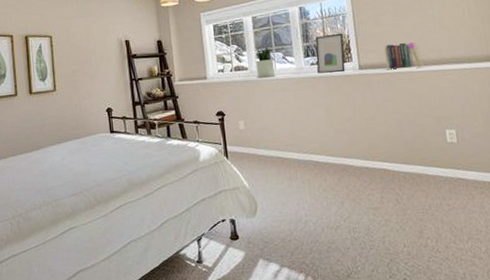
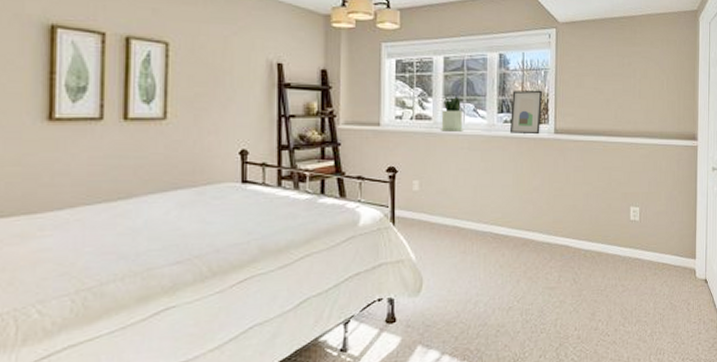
books: present [384,42,426,70] -> none [582,109,620,138]

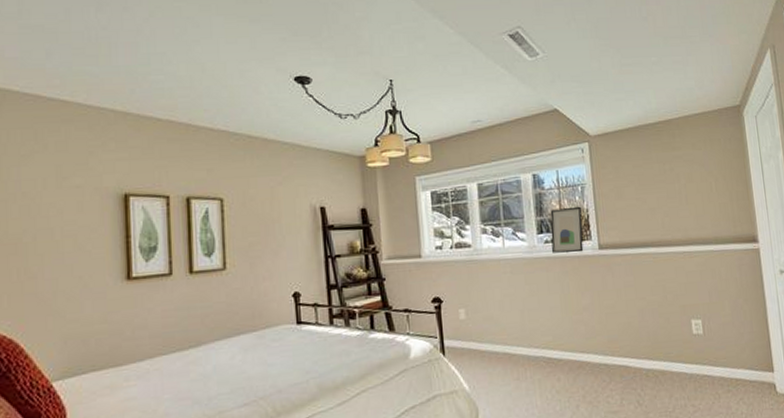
planter: present [439,96,465,132] -> none [480,221,505,258]

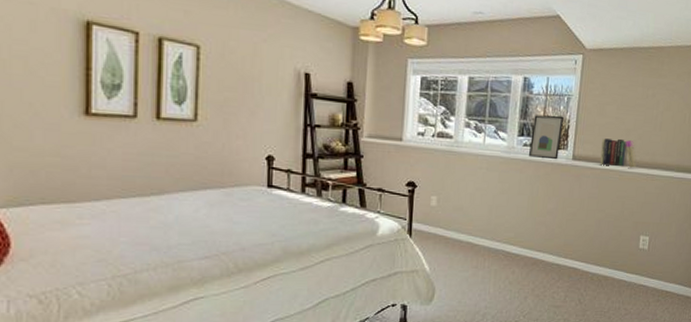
books: none [626,219,671,251] -> present [600,138,638,168]

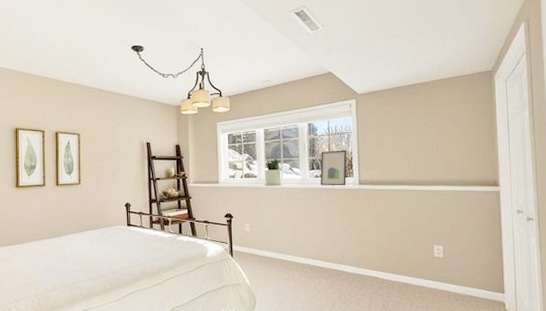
planter: none [460,115,484,152] -> present [263,158,283,186]
books: present [600,138,638,168] -> none [384,162,420,187]

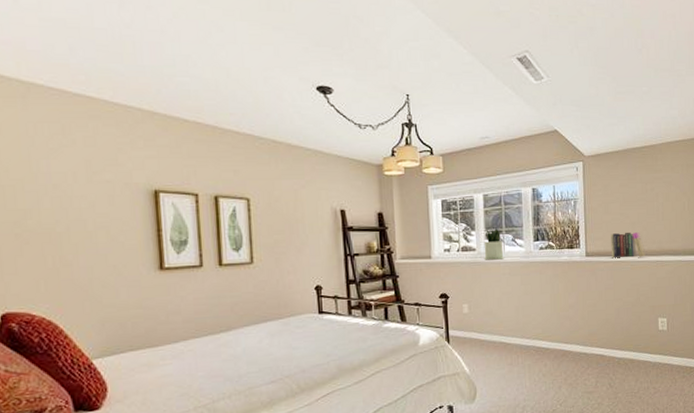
picture frame: present [320,150,347,186] -> none [545,218,574,259]
books: none [384,162,420,187] -> present [611,232,646,258]

